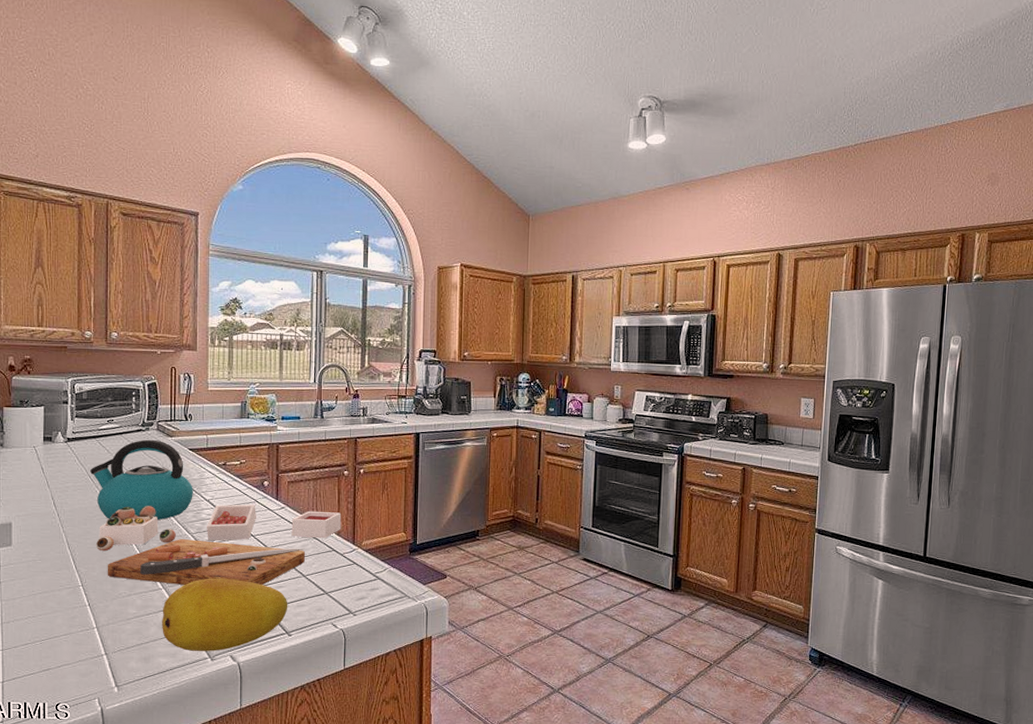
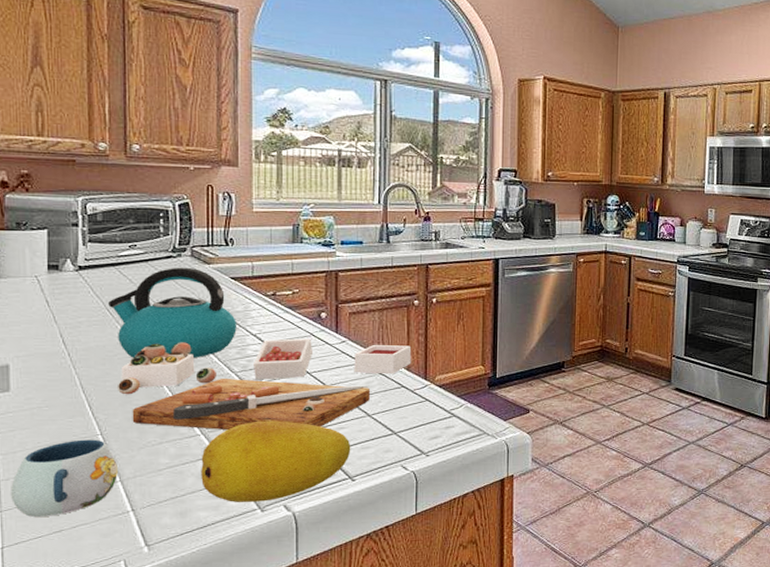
mug: none [11,589,94,656] -> present [11,439,118,517]

